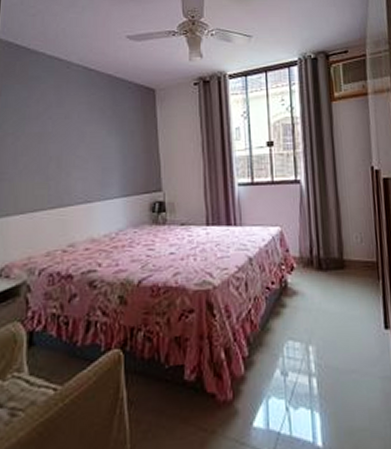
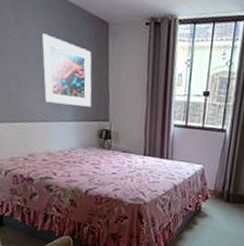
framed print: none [84,110,141,182] -> present [41,33,92,107]

